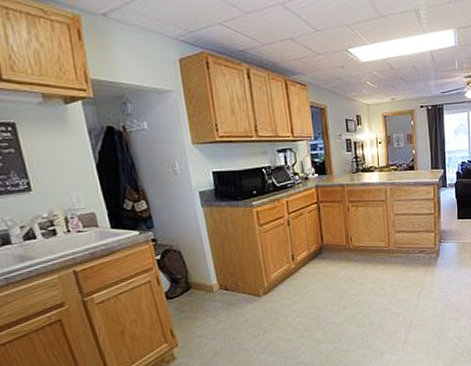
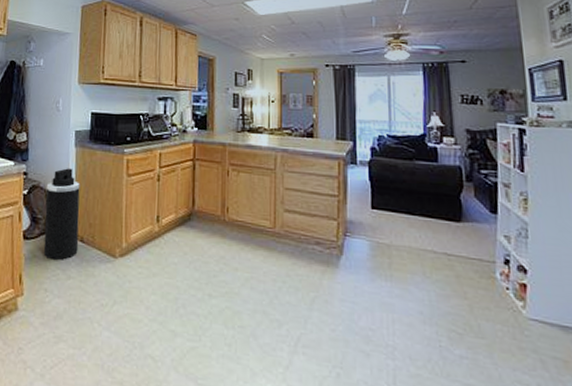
trash can: none [179,228,224,311] -> present [43,168,80,260]

